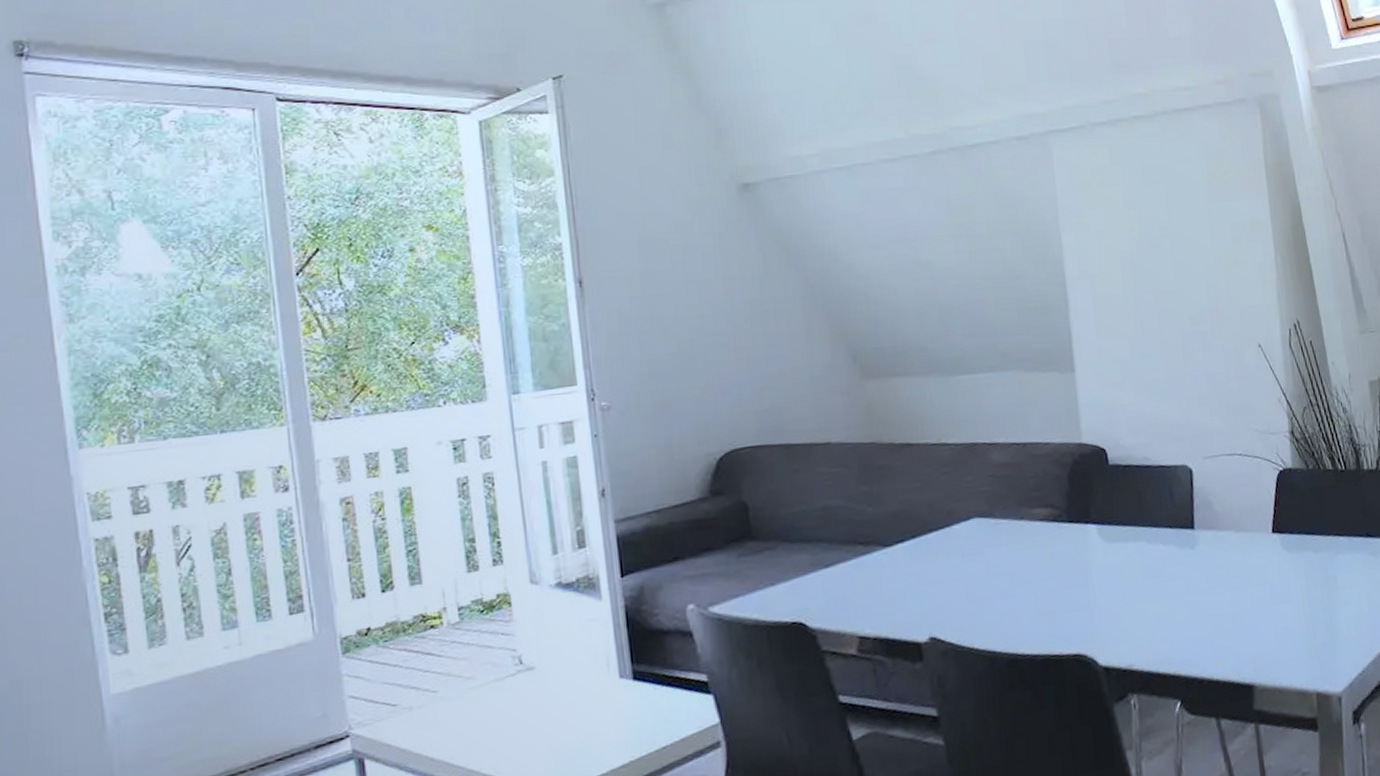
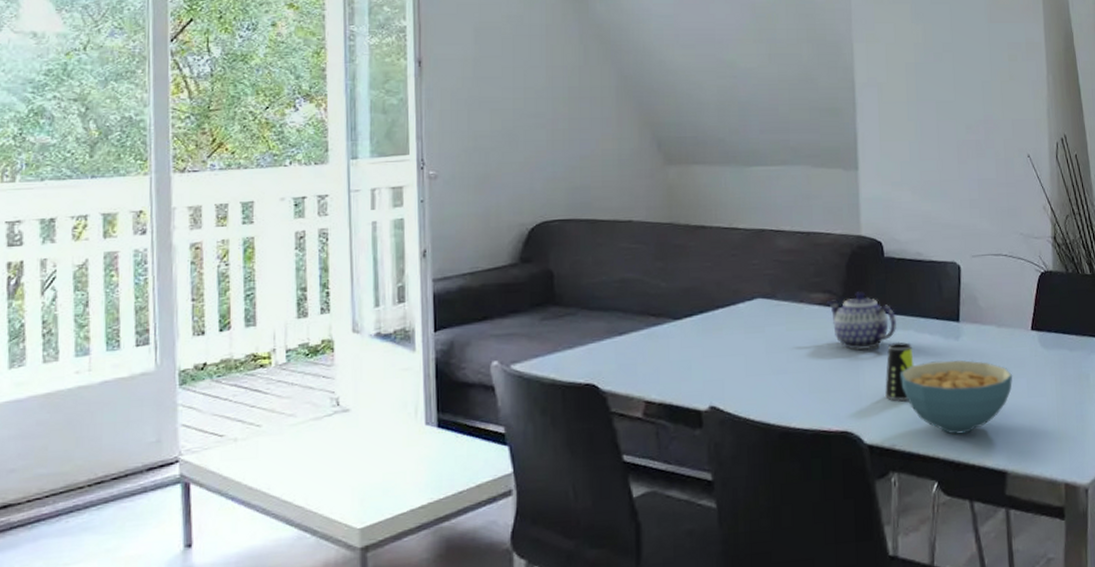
teapot: none [1050,502,1127,567] -> present [827,290,897,350]
cup: none [1118,554,1148,618] -> present [885,341,914,402]
cereal bowl: none [1134,569,1255,650] -> present [901,360,1013,435]

